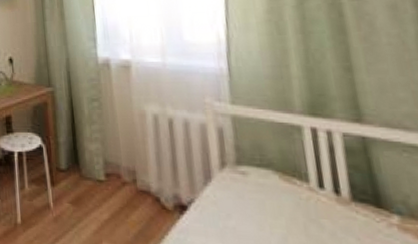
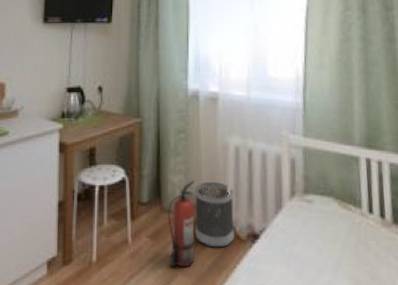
fire extinguisher: none [87,148,119,235] -> present [167,180,195,268]
wastebasket: none [113,150,160,217] -> present [194,181,235,248]

